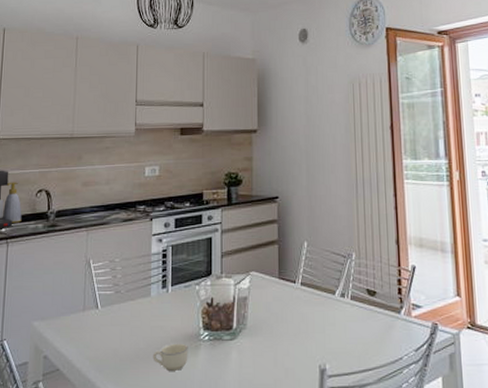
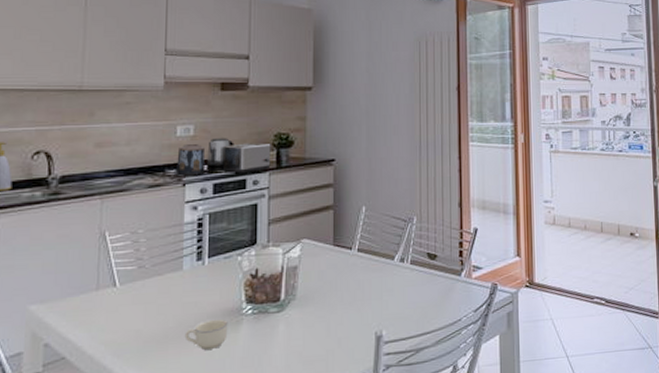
canister: none [143,183,169,211] -> present [173,144,206,176]
kettle: none [168,176,192,208] -> present [206,137,234,172]
toaster: none [182,181,223,210] -> present [222,143,271,174]

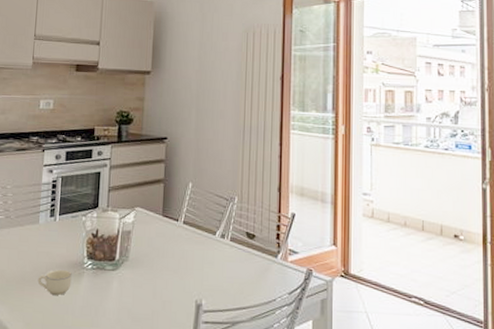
canister: present [173,144,206,176] -> none [36,116,62,143]
kettle: present [206,137,234,172] -> none [61,111,85,142]
toaster: present [222,143,271,174] -> none [74,118,114,145]

